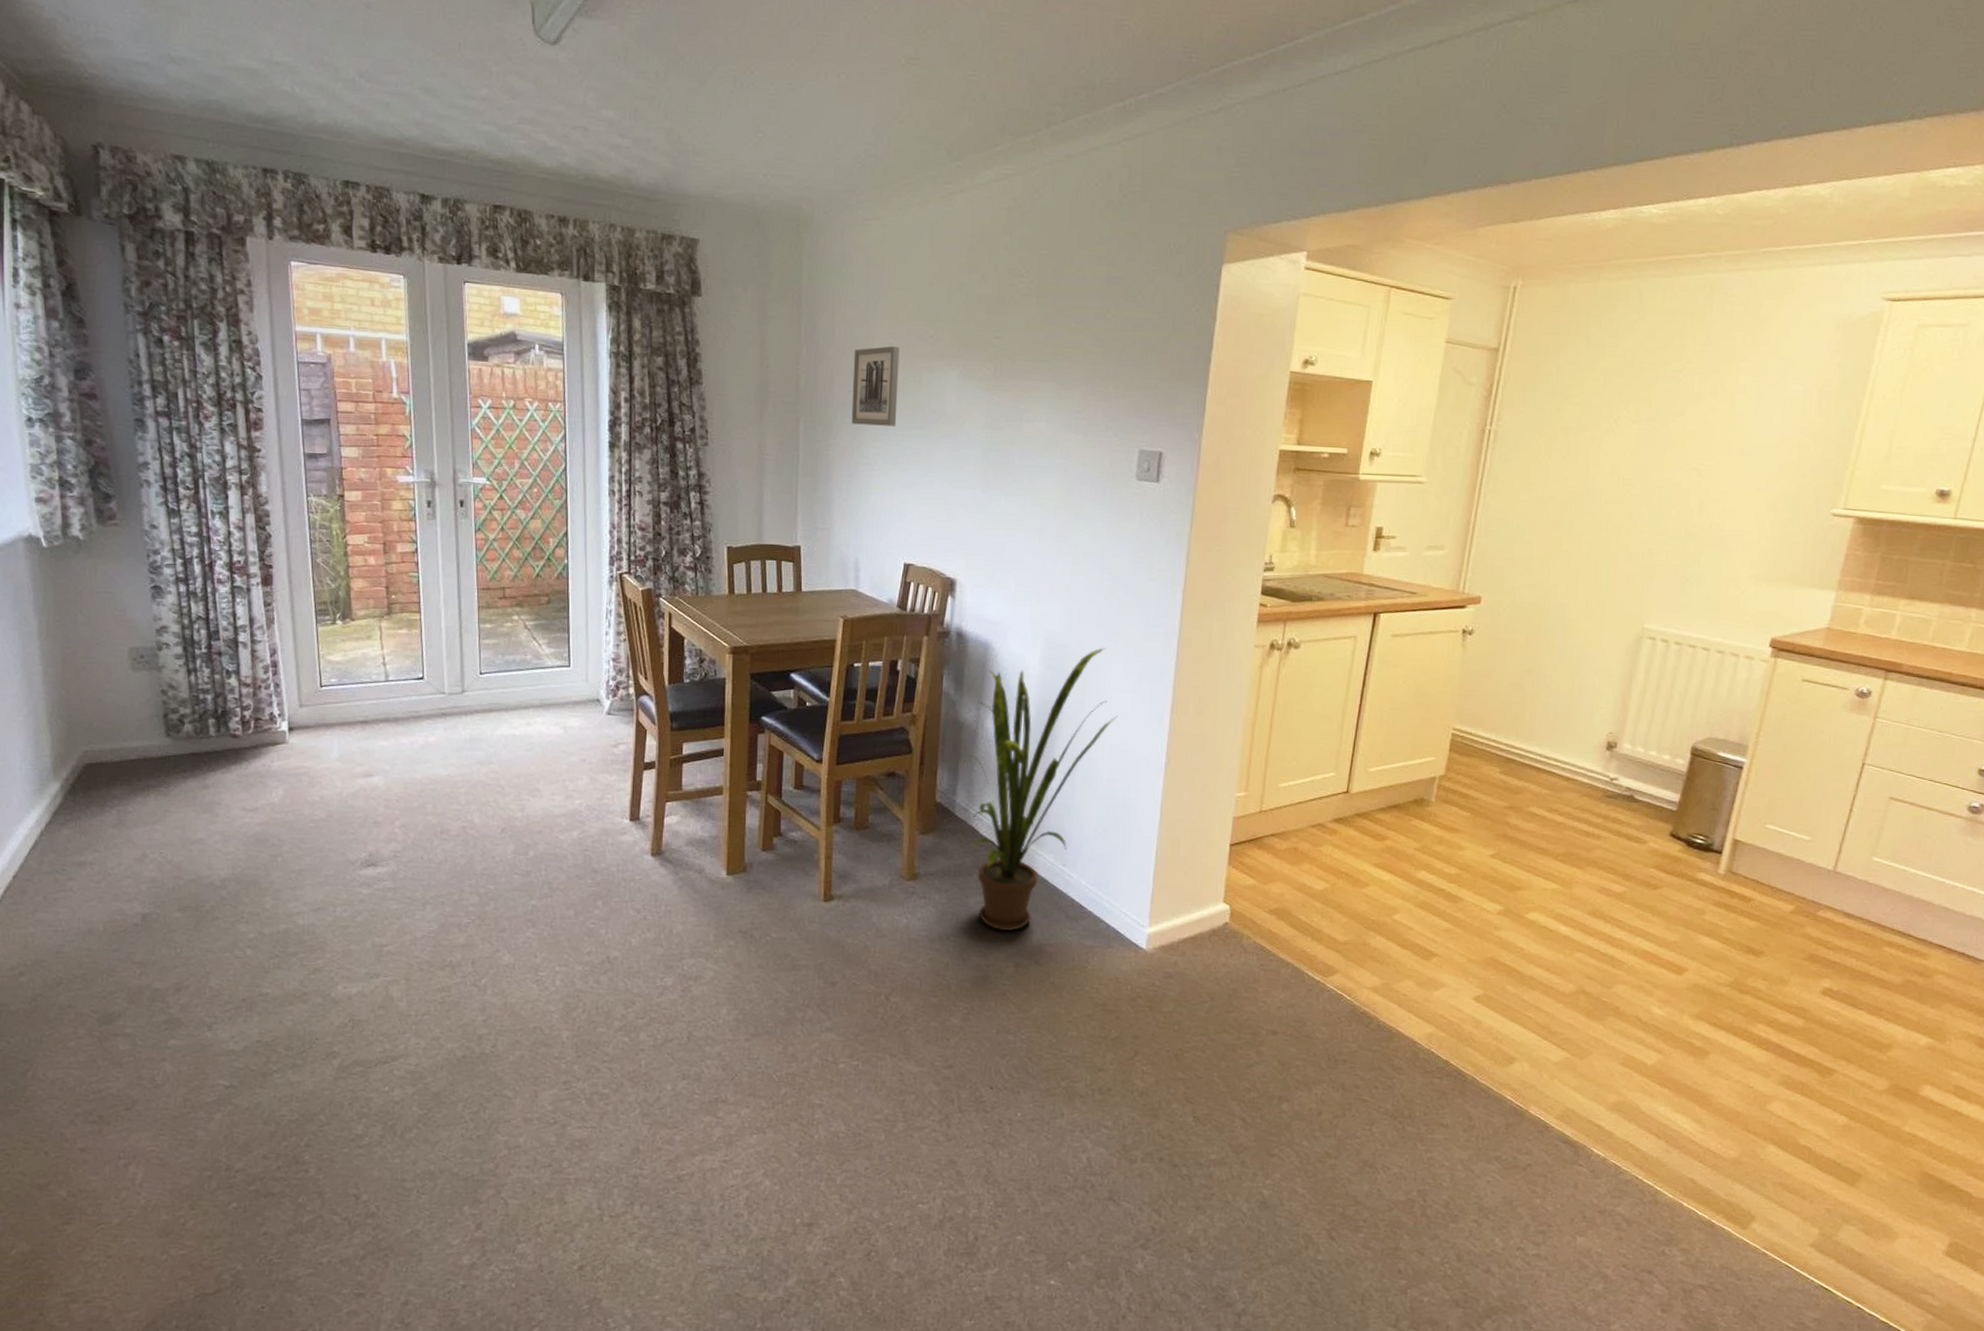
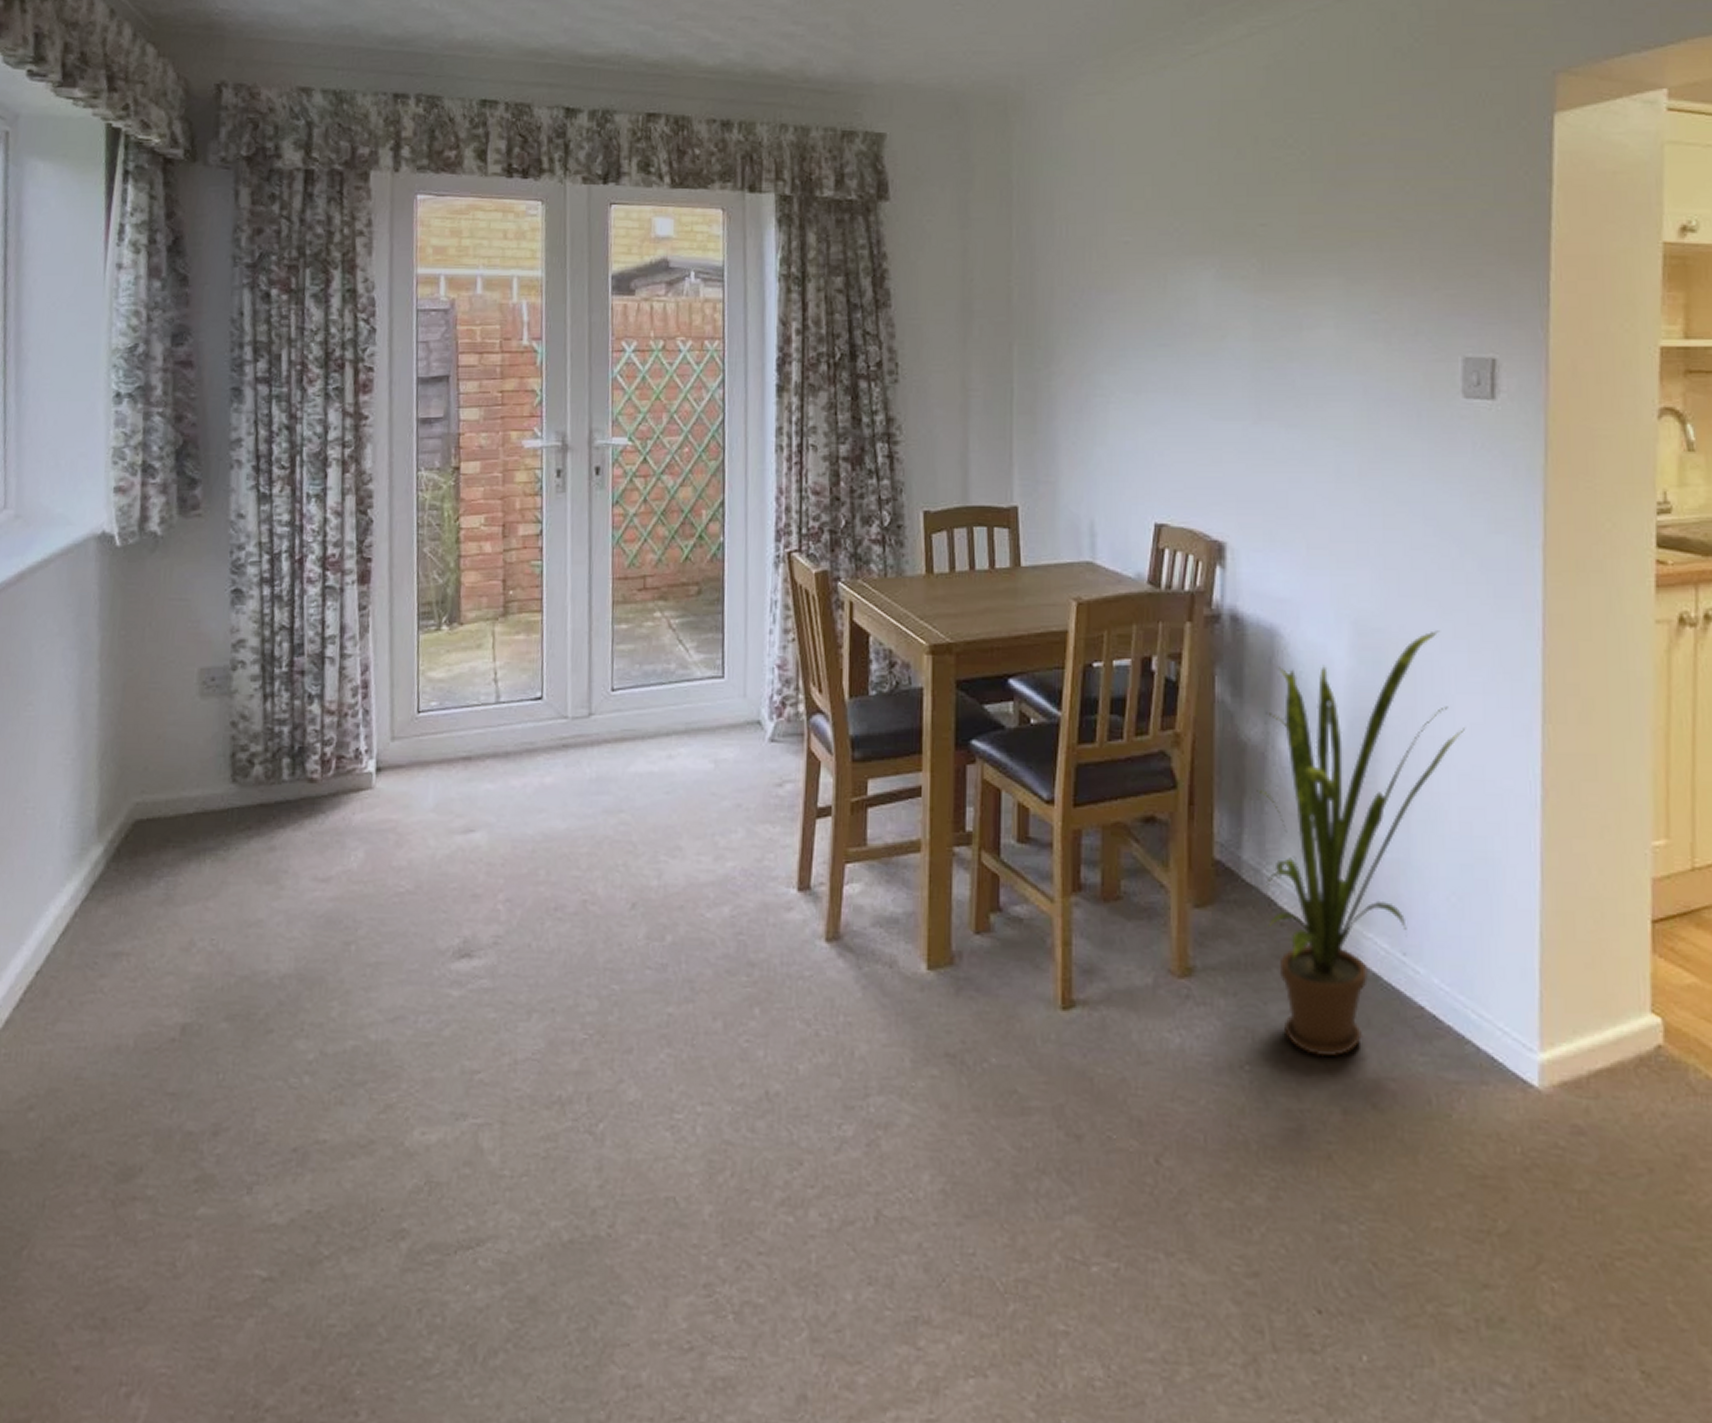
wall art: present [851,345,900,426] -> none [1078,244,1137,346]

